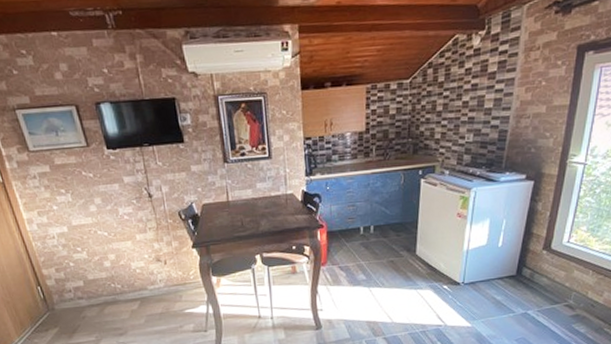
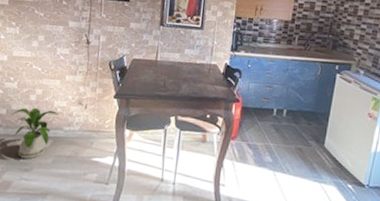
house plant: none [89,272,140,324] -> present [11,107,60,159]

